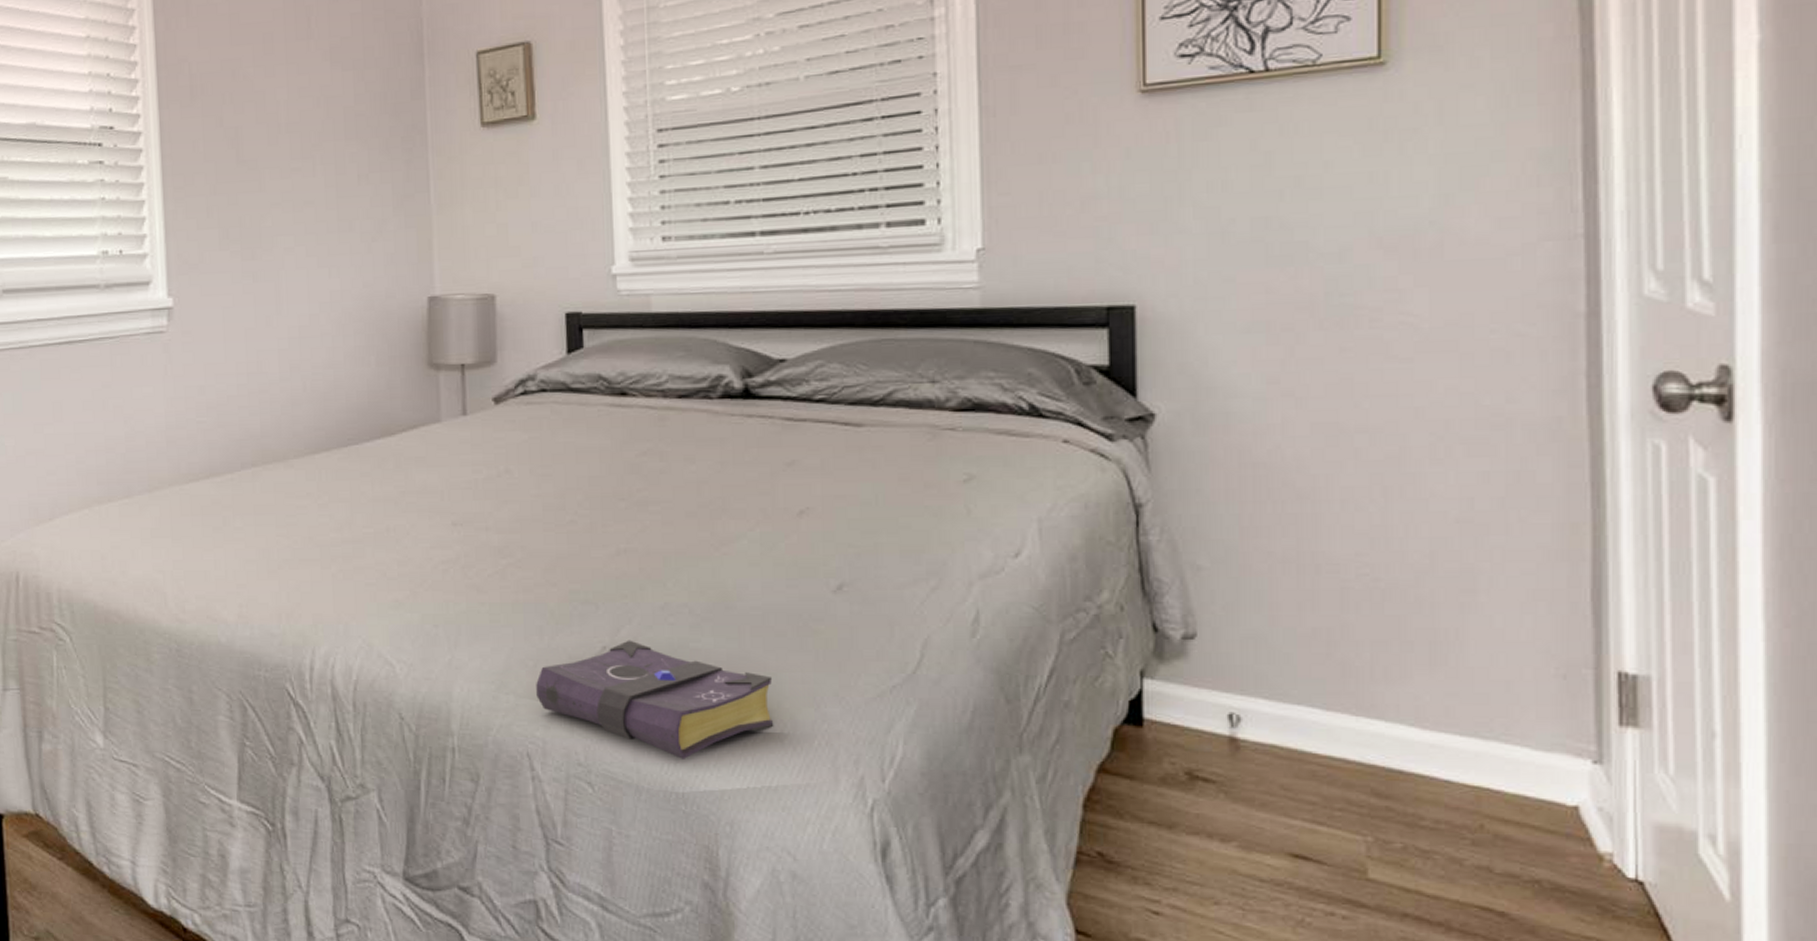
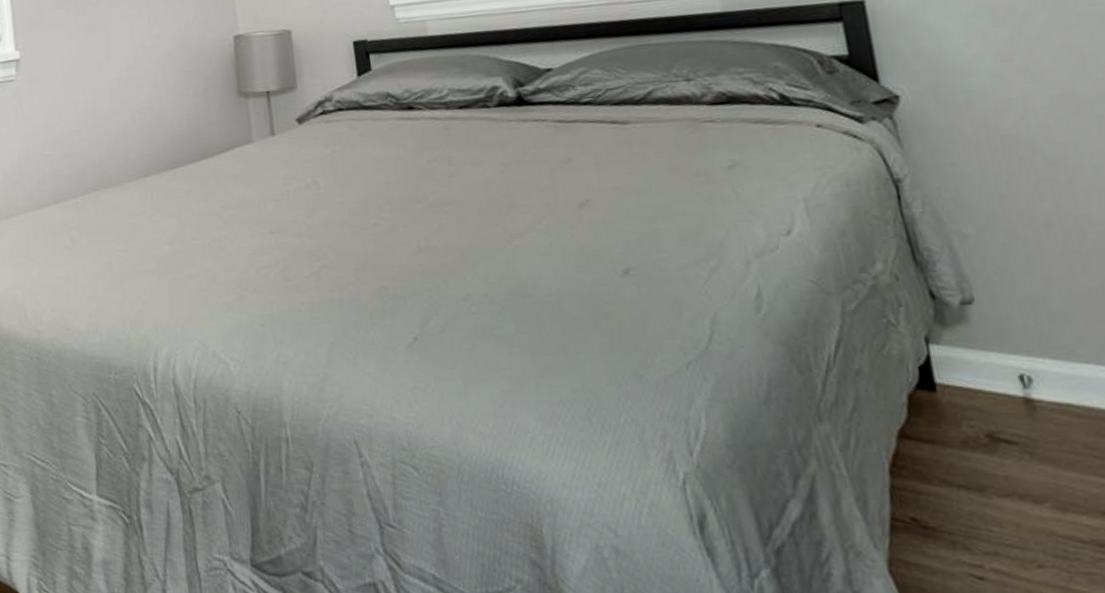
book: present [536,640,773,759] -> none [357,330,580,441]

